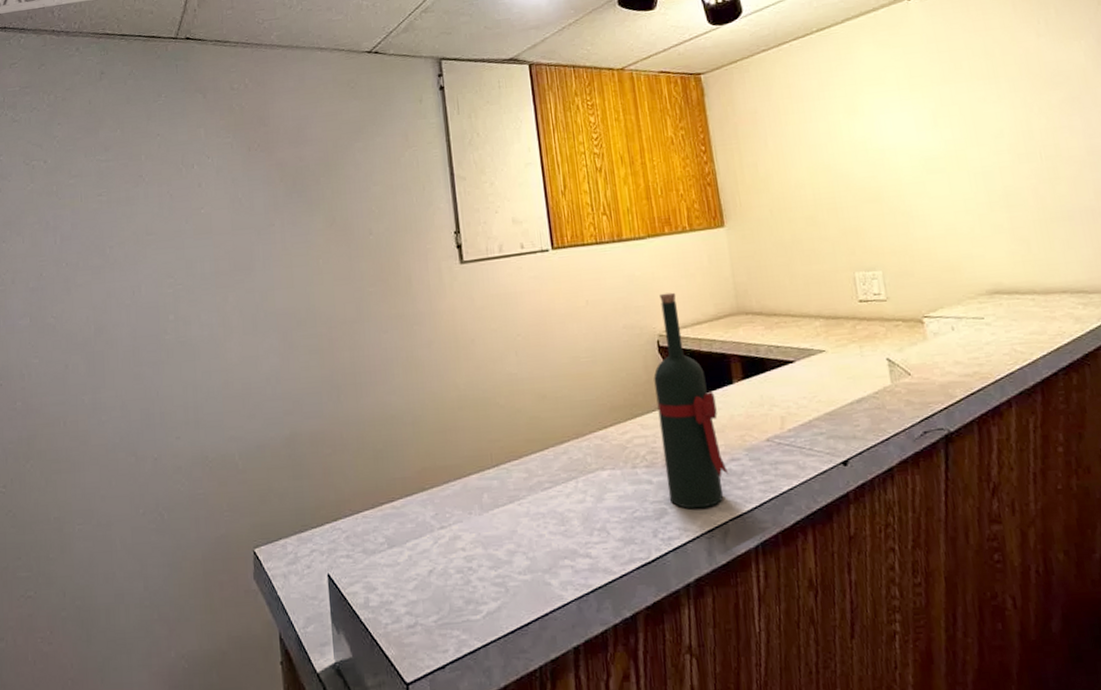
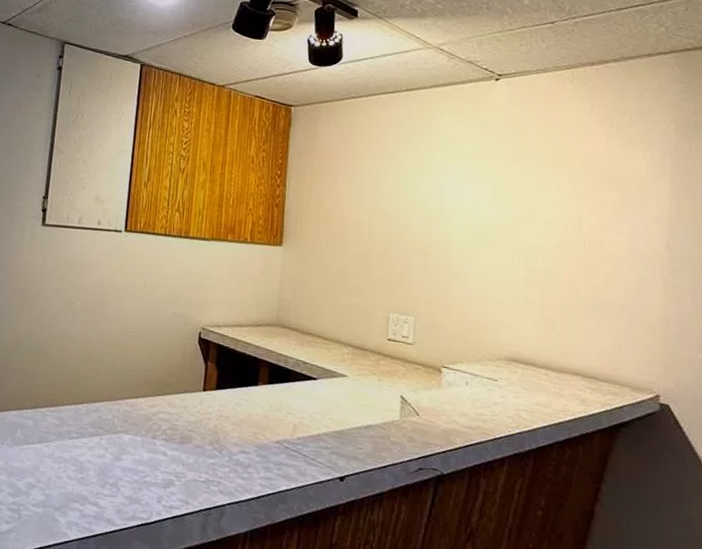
wine bottle: present [653,292,728,509] -> none [178,292,239,489]

